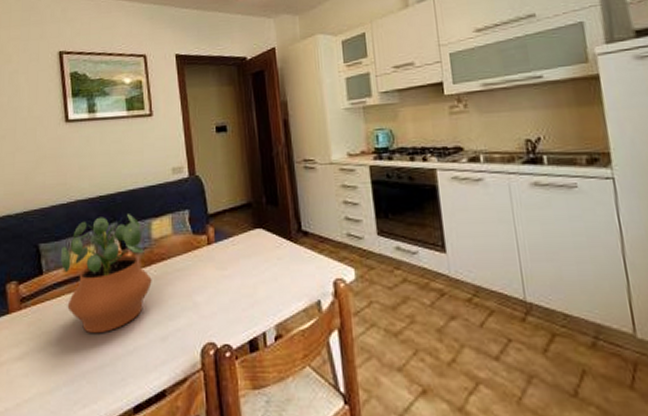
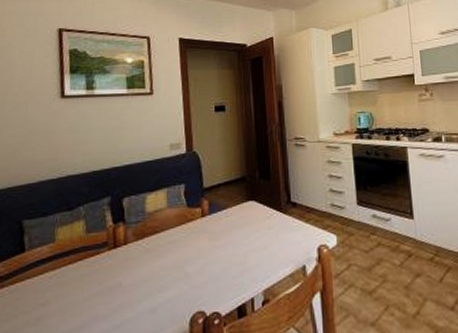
potted plant: present [61,214,152,334] -> none [46,188,144,311]

